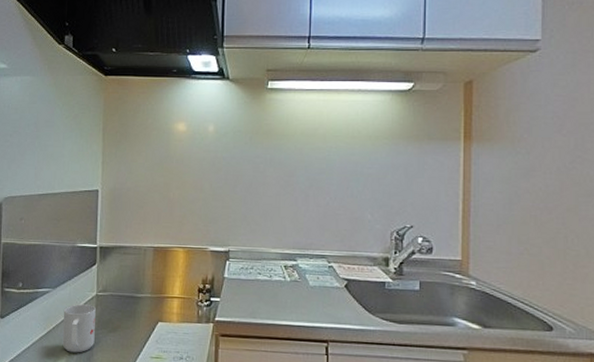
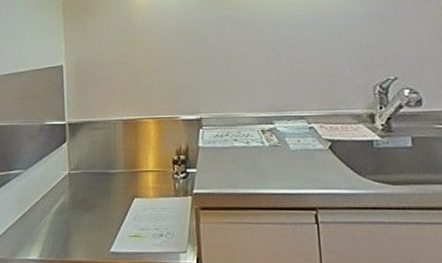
mug: present [62,304,96,353] -> none [37,184,71,235]

